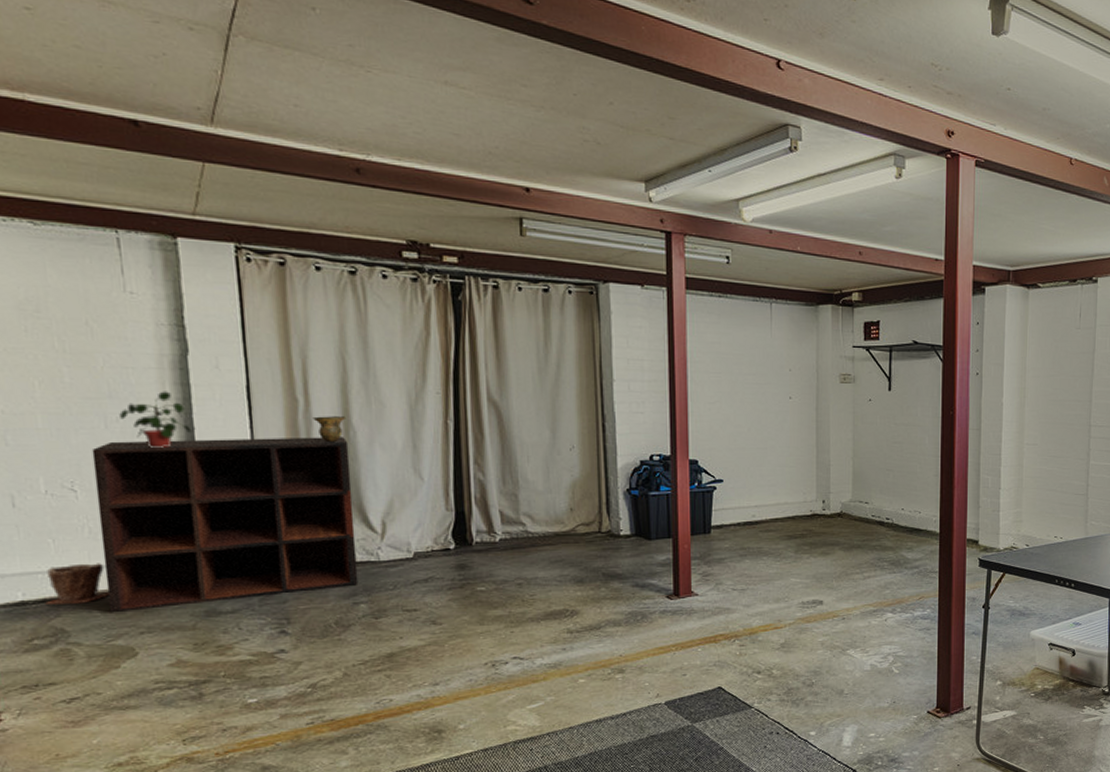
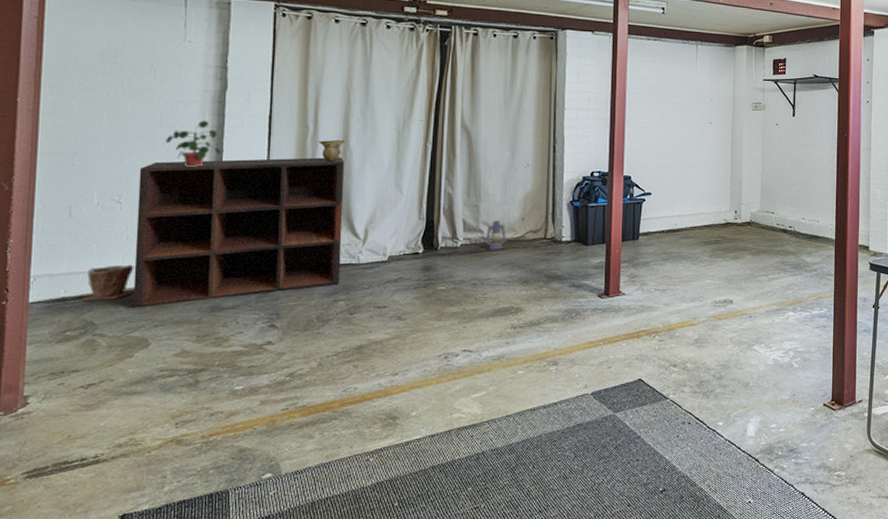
lantern: none [529,511,554,546] -> present [486,220,506,250]

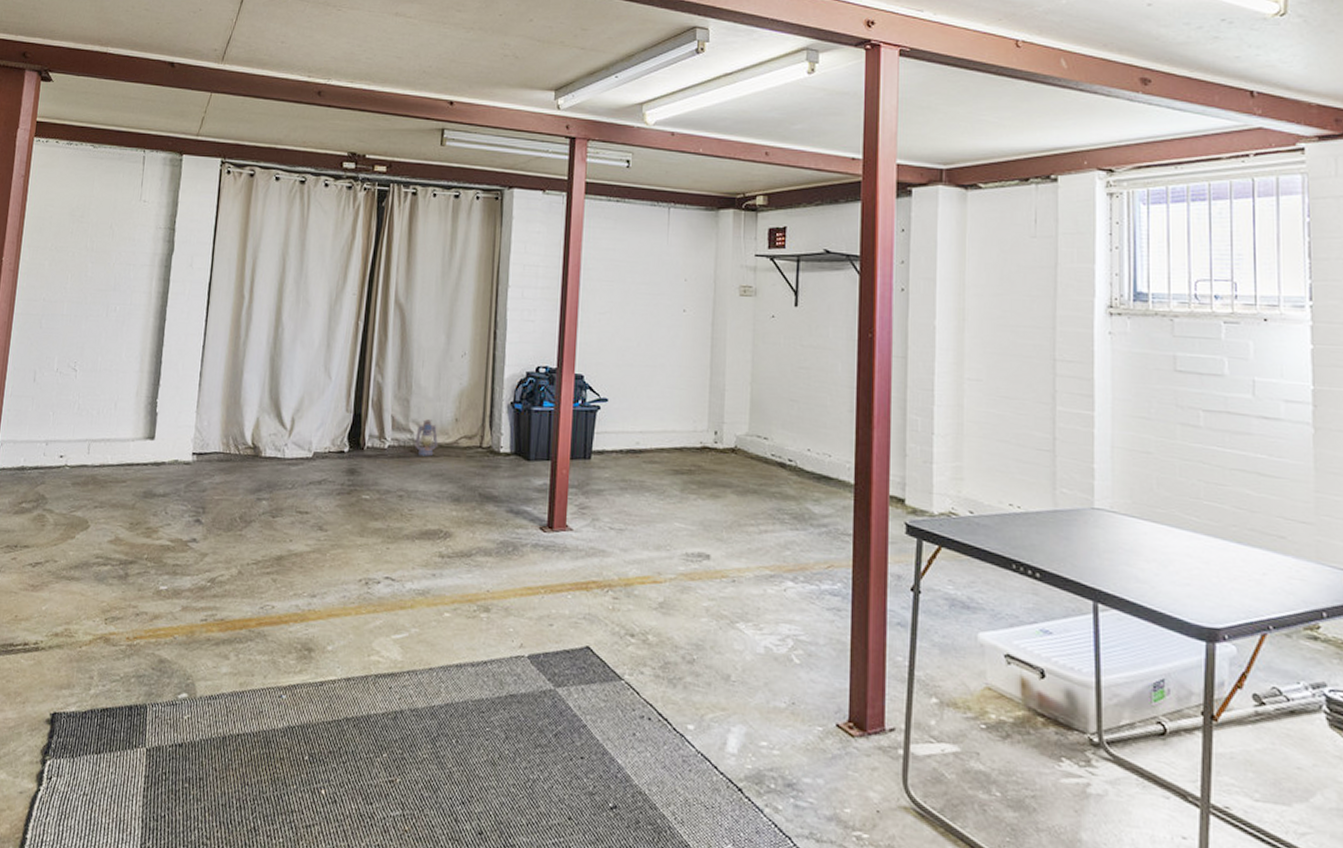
plant pot: present [81,264,135,300] -> none [37,436,82,474]
shelving unit: present [132,157,345,308] -> none [77,328,277,486]
potted plant: present [166,120,220,167] -> none [117,285,163,336]
ceramic vessel: present [319,140,346,162] -> none [253,312,279,338]

